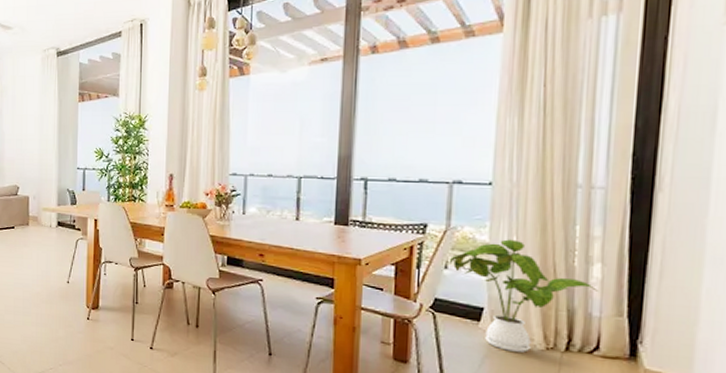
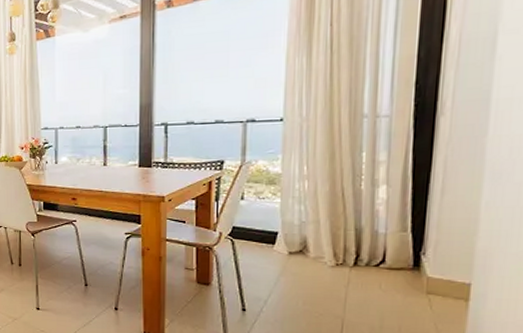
house plant: present [448,239,599,353] -> none [244,169,385,269]

